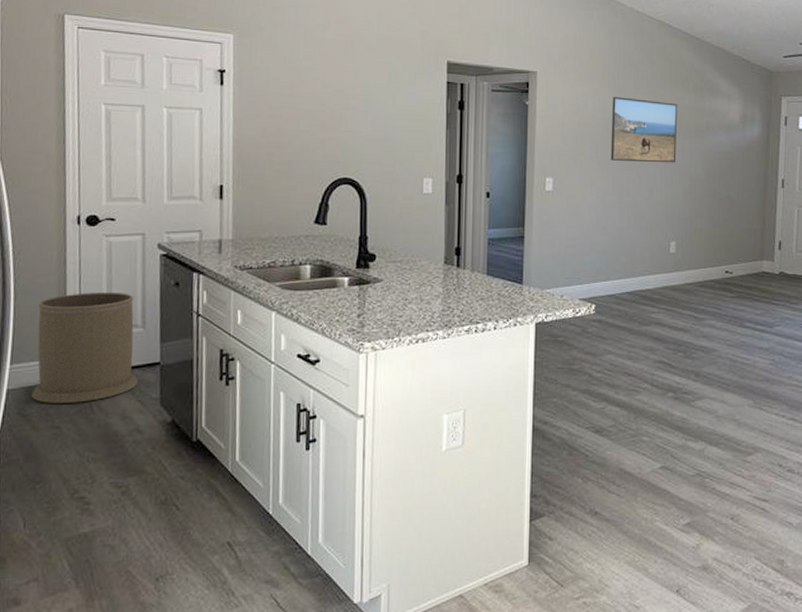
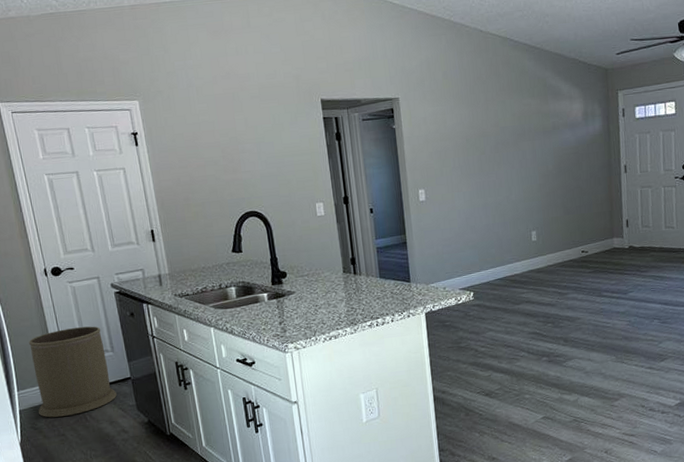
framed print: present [611,96,678,163] -> none [467,110,529,168]

